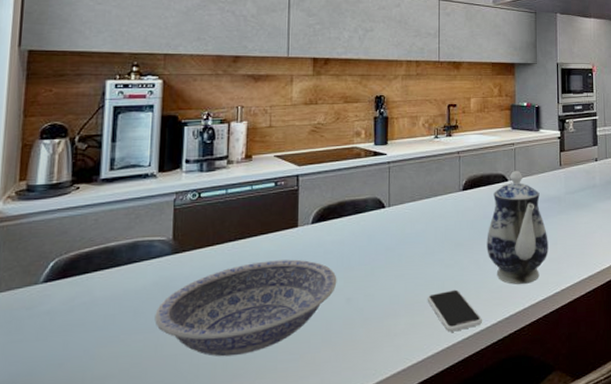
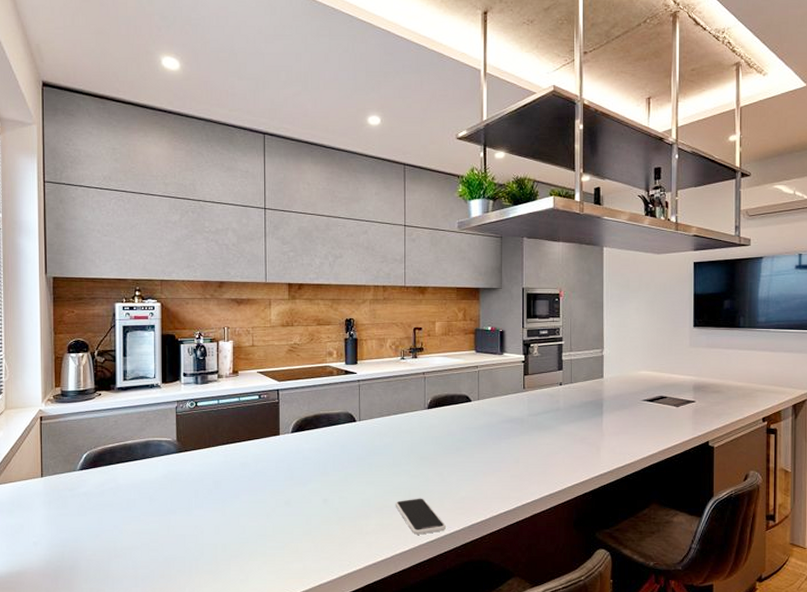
bowl: present [155,259,337,357] -> none [166,463,315,540]
teapot: present [487,171,548,284] -> none [450,392,510,497]

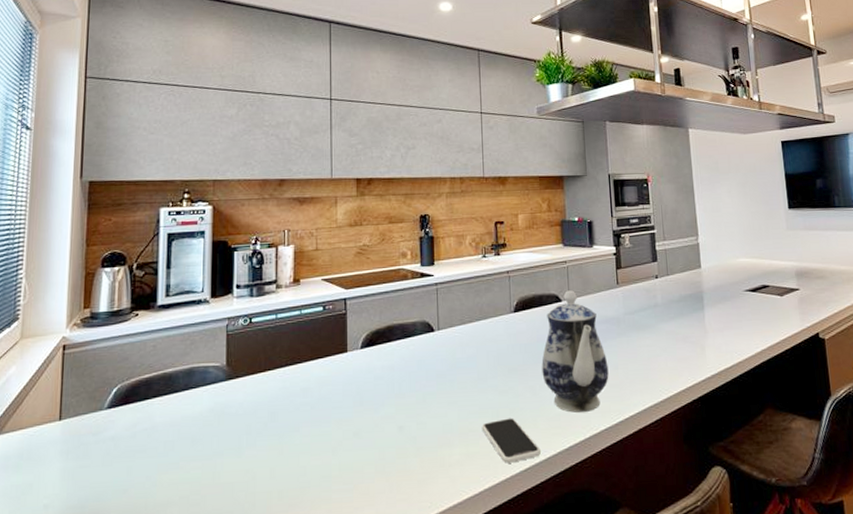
teapot: none [450,392,510,497] -> present [542,290,609,413]

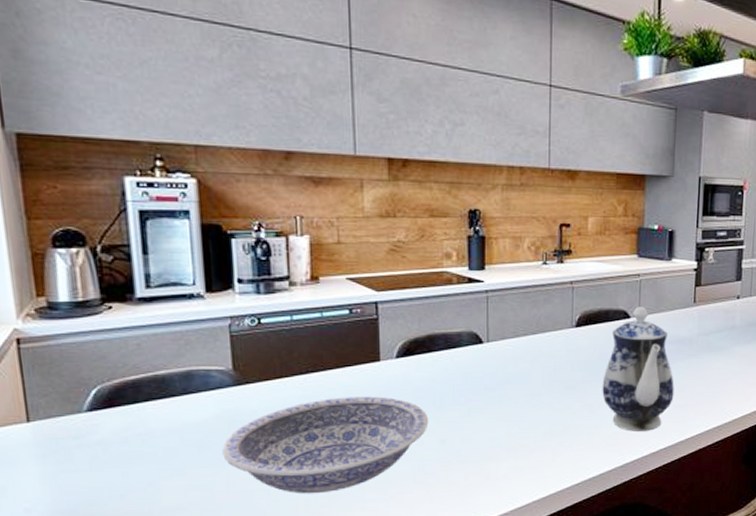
bowl: none [211,385,388,486] -> present [222,396,429,494]
smartphone: present [481,418,541,463] -> none [532,434,594,478]

